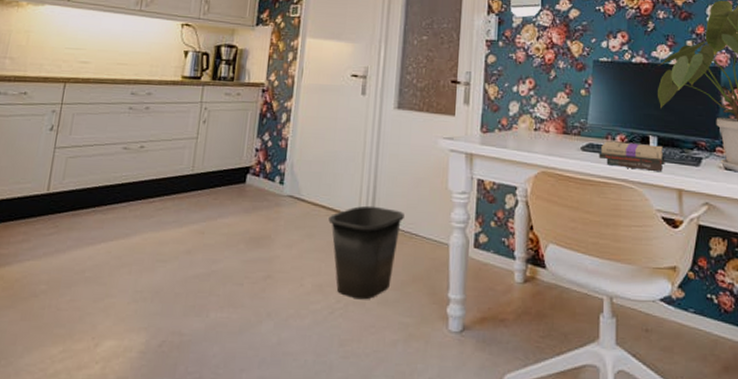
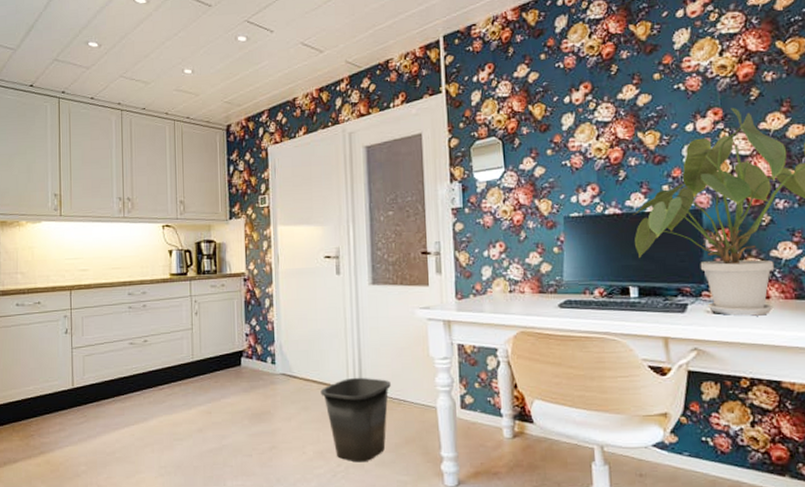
books: present [599,141,665,171] -> none [577,295,648,322]

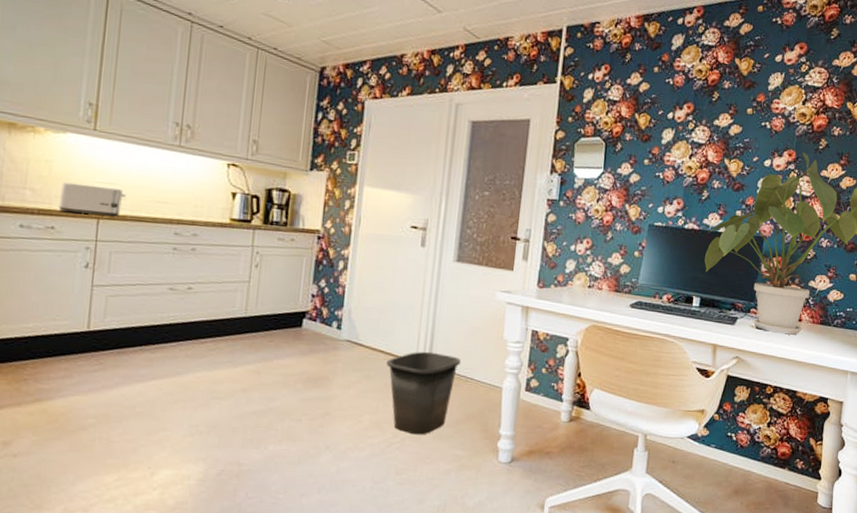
toaster: none [41,262,88,289] -> present [58,182,126,218]

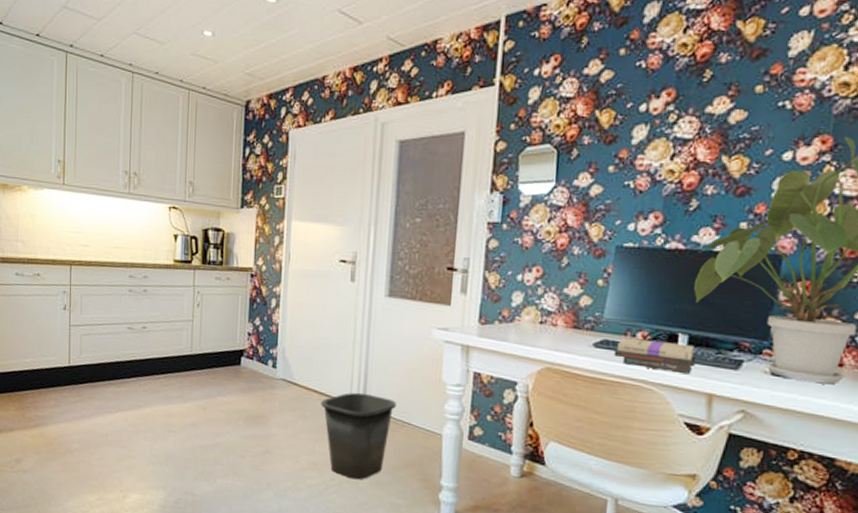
toaster: present [58,182,126,218] -> none [41,233,90,264]
books: none [645,299,705,328] -> present [614,337,696,373]

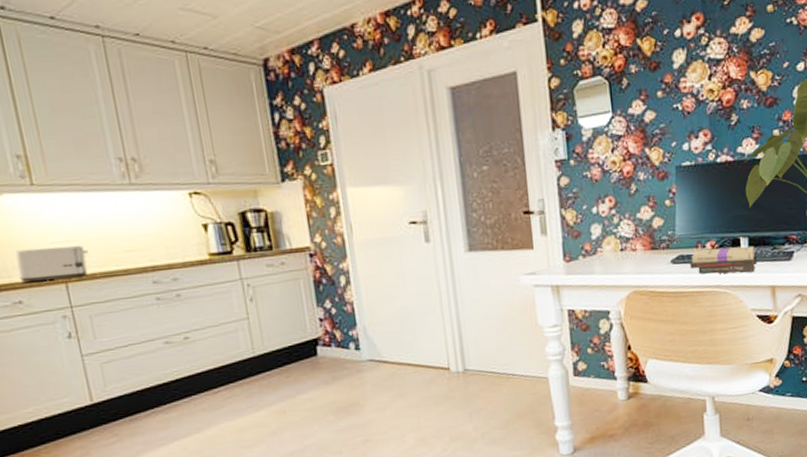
toaster: none [41,233,90,264] -> present [15,245,88,284]
waste bin: present [321,392,396,480] -> none [417,354,497,444]

